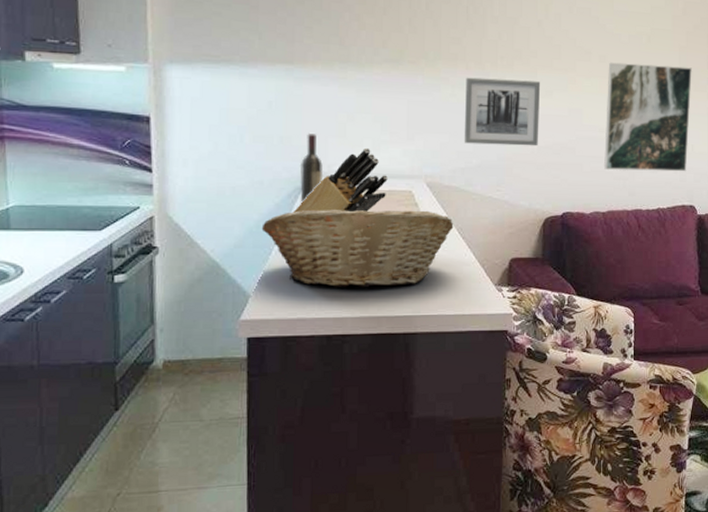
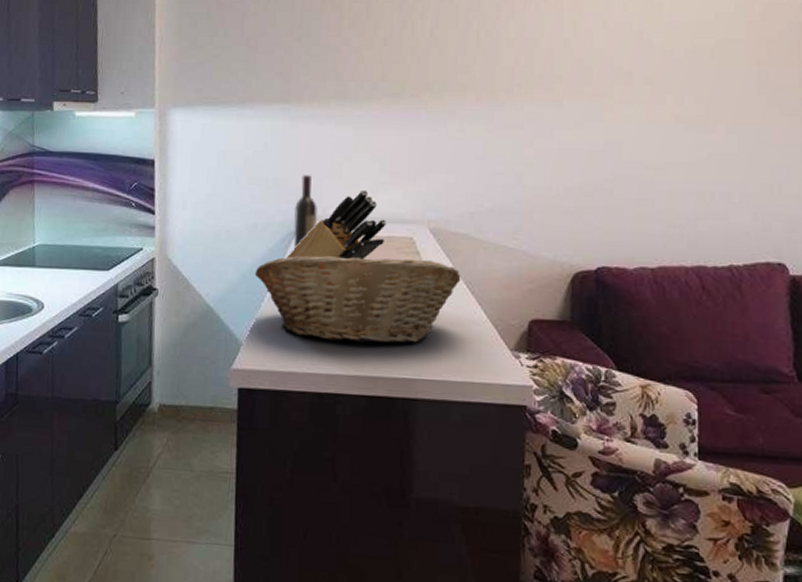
wall art: present [464,77,541,146] -> none [473,109,568,187]
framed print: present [603,62,692,172] -> none [651,84,777,219]

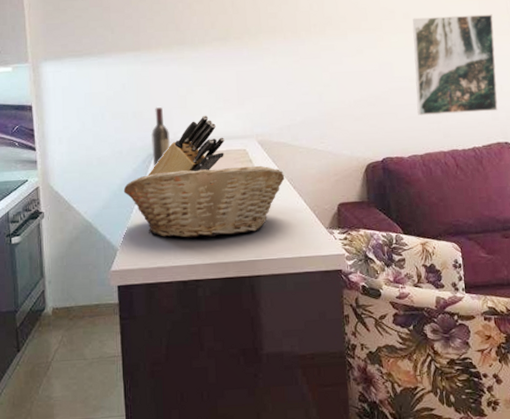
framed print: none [651,84,777,219] -> present [412,14,498,116]

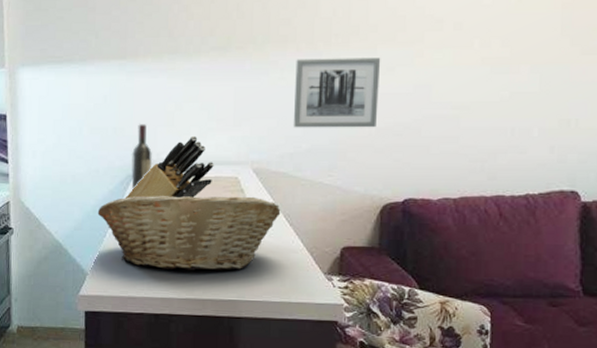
wall art: none [284,42,354,104] -> present [293,57,381,128]
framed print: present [412,14,498,116] -> none [456,27,579,152]

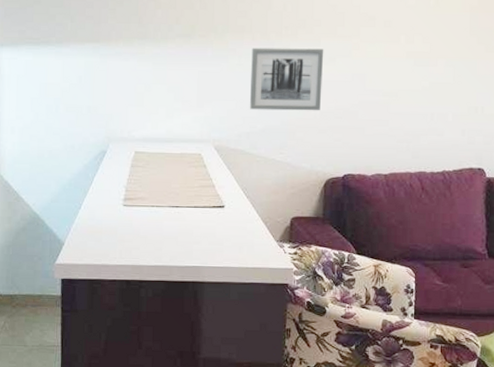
fruit basket: present [97,195,281,271] -> none [73,170,239,240]
knife block: present [125,135,214,199] -> none [98,115,180,173]
wine bottle: present [131,124,153,190] -> none [104,103,124,165]

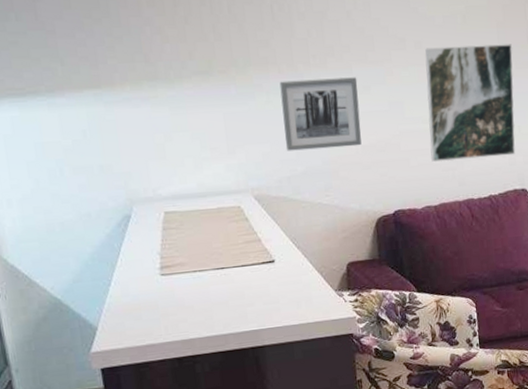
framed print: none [386,27,484,134] -> present [425,44,516,163]

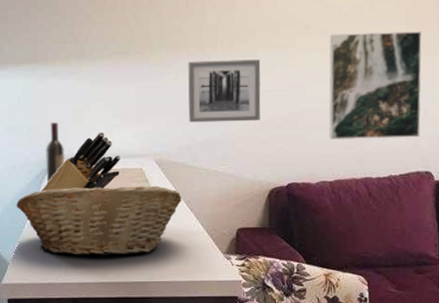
fruit basket: none [96,224,287,311] -> present [16,185,182,257]
wine bottle: none [124,159,150,232] -> present [45,122,65,184]
knife block: none [125,167,215,242] -> present [41,131,120,192]

